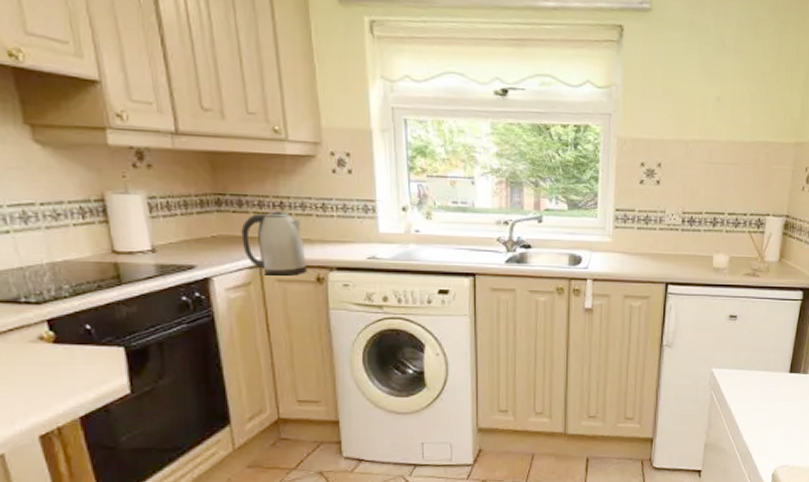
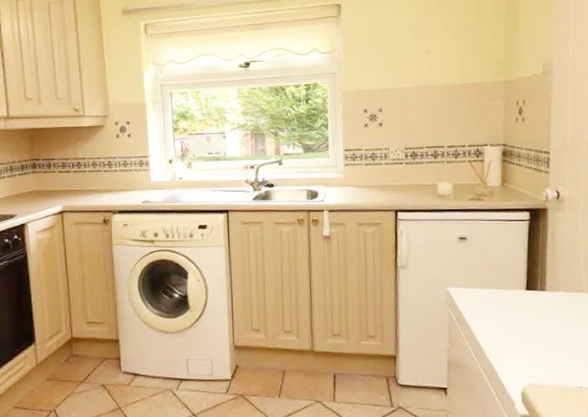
kettle: present [241,211,307,276] -> none [49,169,96,220]

